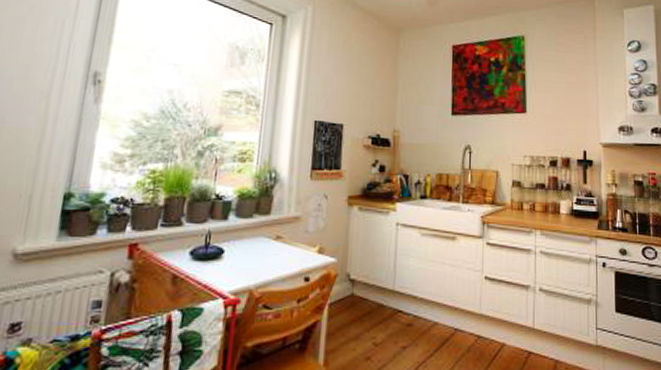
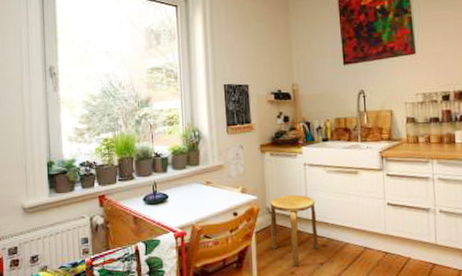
stool: none [347,259,405,350] -> present [270,194,318,267]

